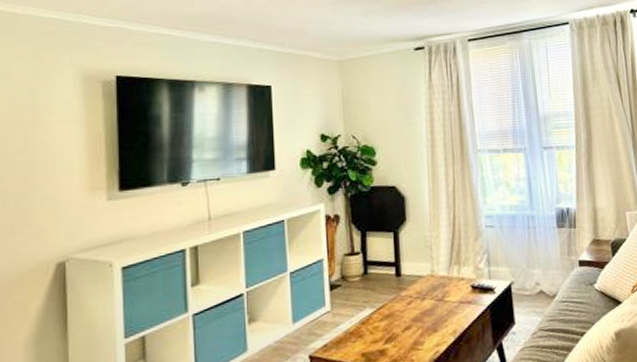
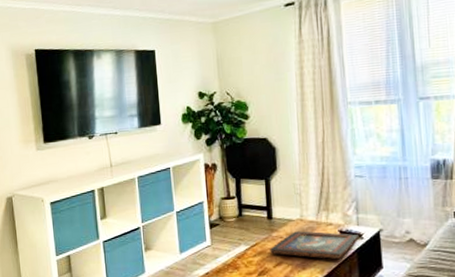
decorative tray: none [398,288,492,318] -> present [270,231,360,259]

